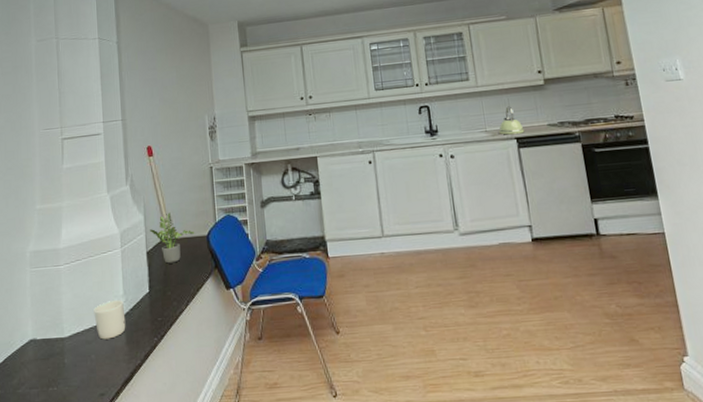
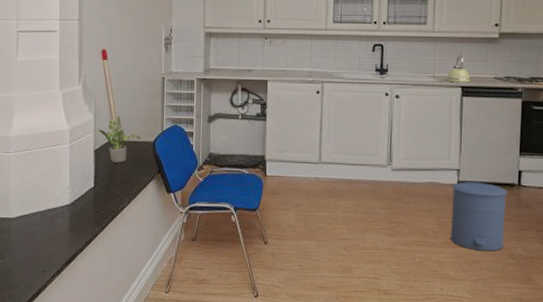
mug: present [94,300,126,340] -> none [40,190,70,224]
trash can: none [525,236,596,313] -> present [450,182,507,251]

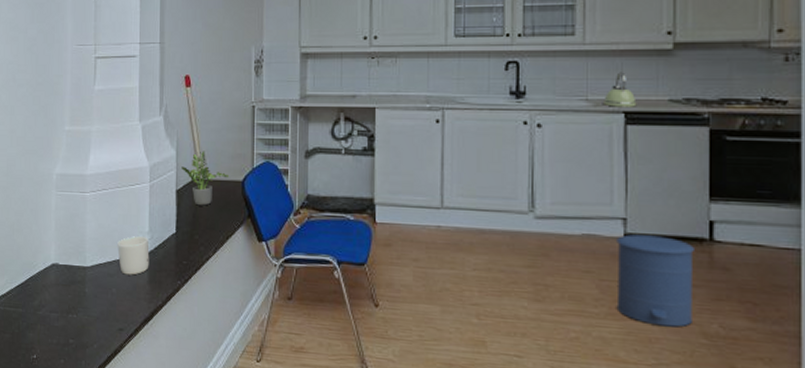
mug: none [40,190,70,224] -> present [117,236,150,275]

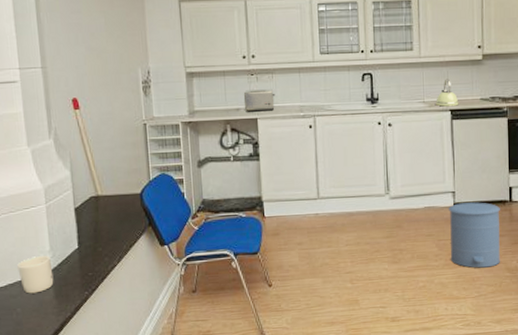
potted plant: present [181,151,230,206] -> none [78,169,128,221]
toaster: none [361,75,398,100] -> present [243,89,276,112]

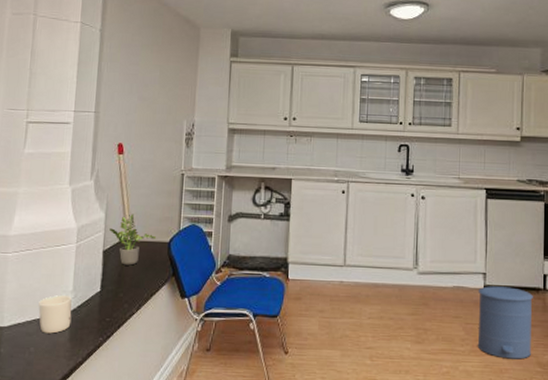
potted plant: none [78,169,128,221] -> present [110,214,157,266]
toaster: present [243,89,276,112] -> none [280,150,312,173]
kettle: present [434,79,459,107] -> none [470,157,495,185]

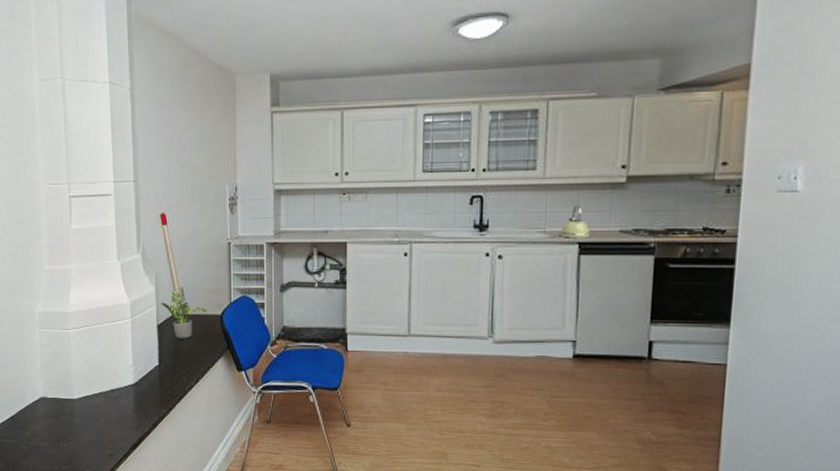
mug: present [38,295,72,334] -> none [103,369,135,406]
kettle: none [470,157,495,185] -> present [558,205,591,238]
trash can: present [477,286,533,359] -> none [563,355,634,436]

